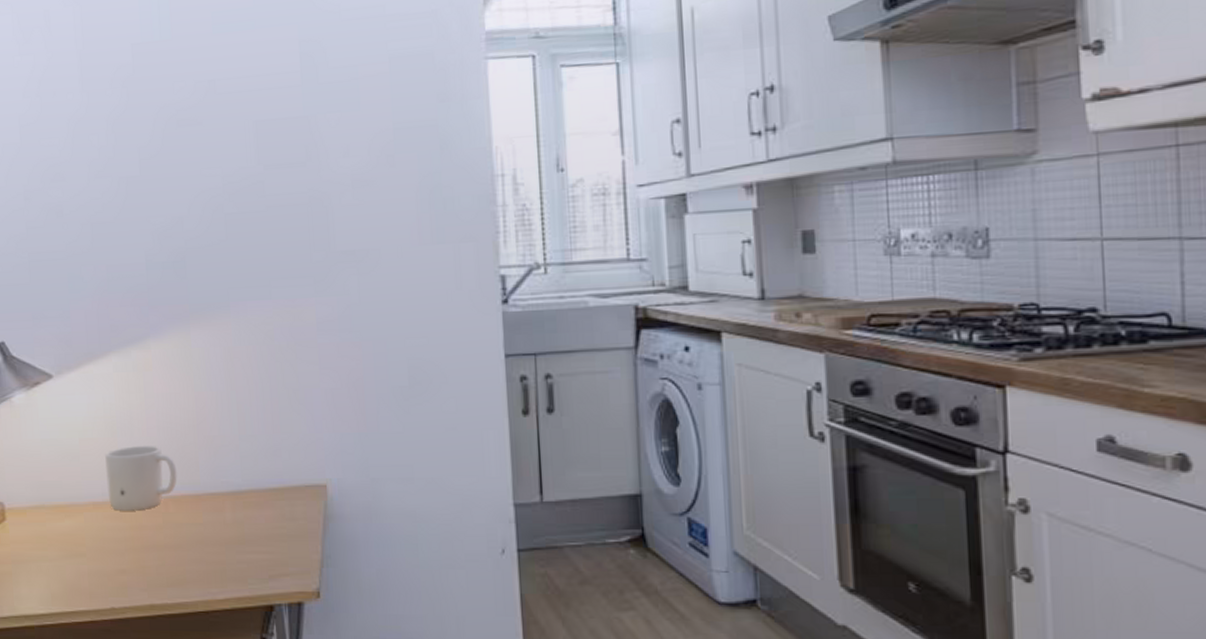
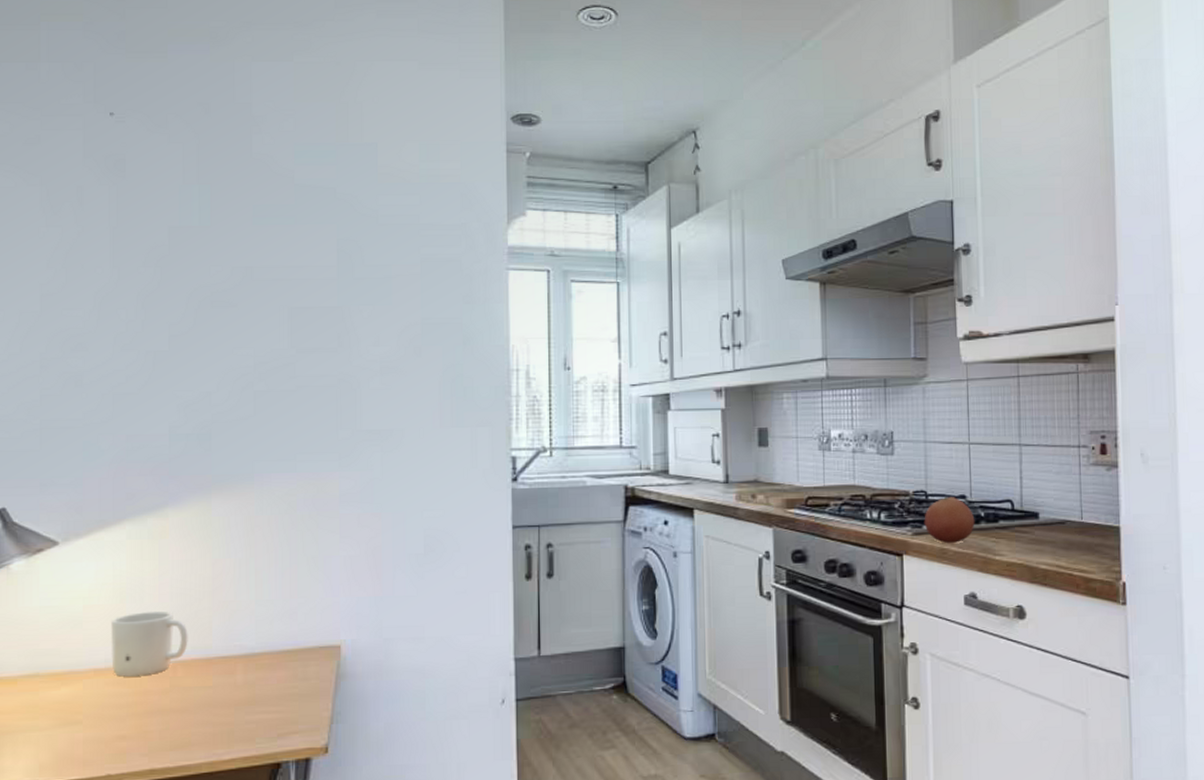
fruit: none [1035,310,1112,372] -> present [924,497,975,544]

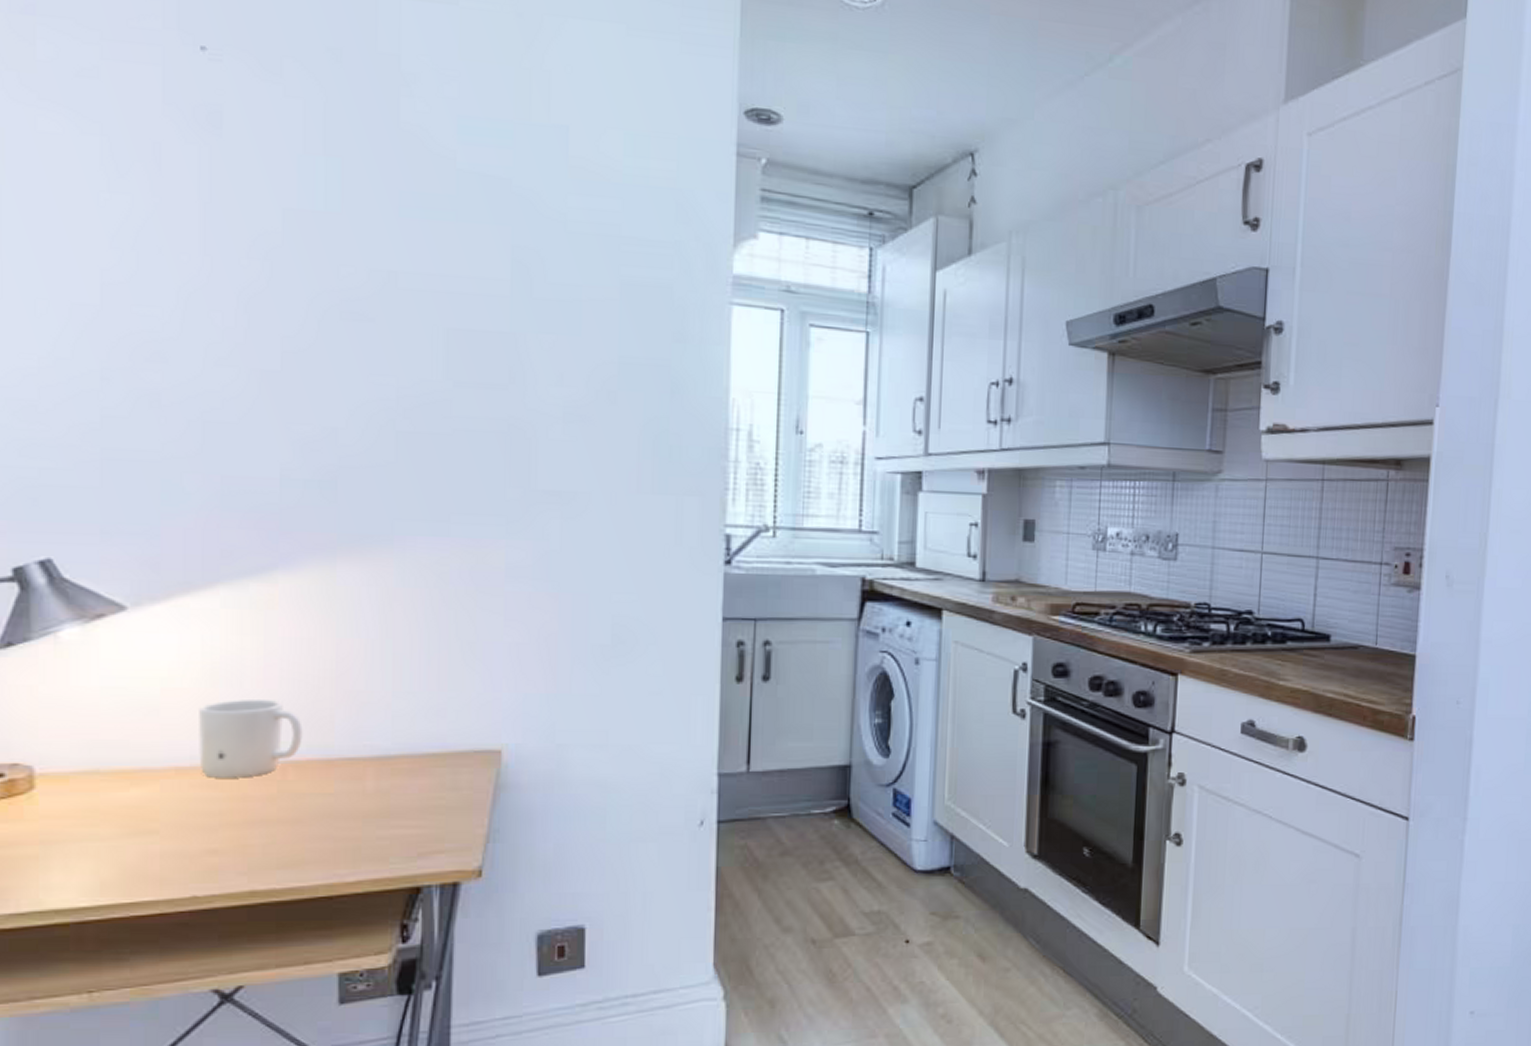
fruit: present [924,497,975,544] -> none [1204,612,1261,665]

